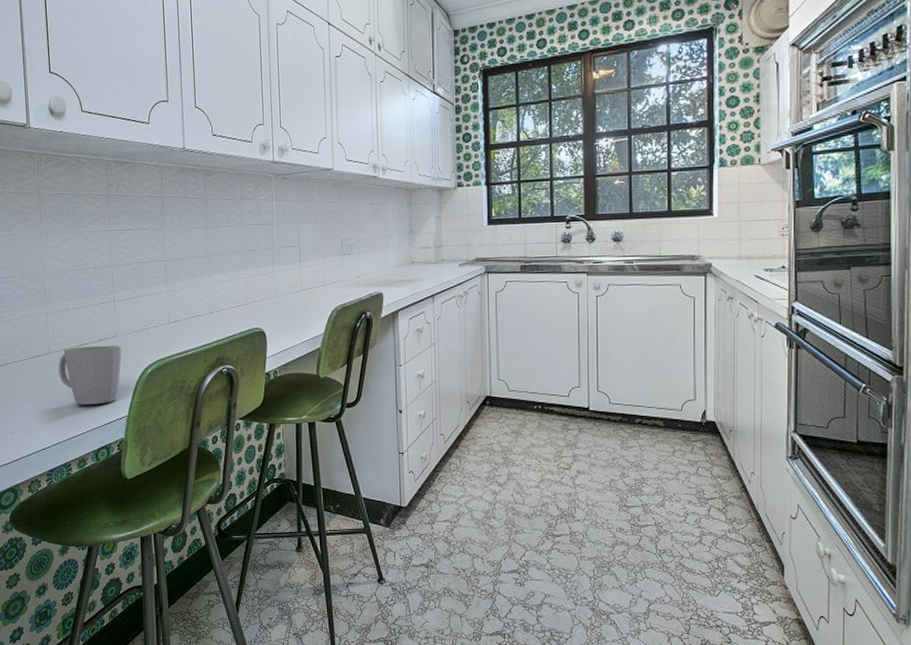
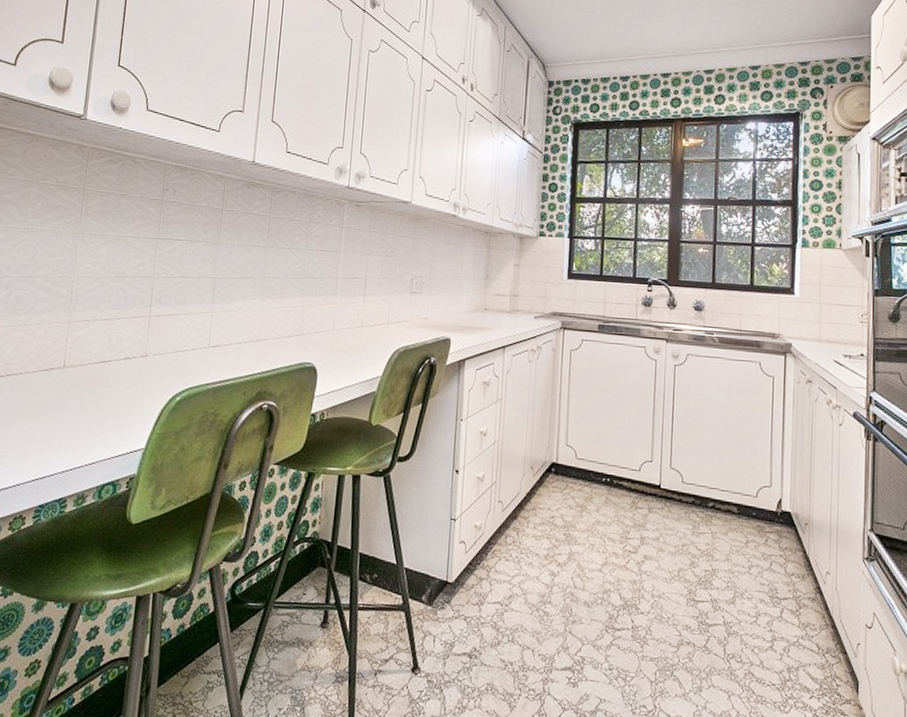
mug: present [58,345,122,405] -> none [71,363,150,432]

